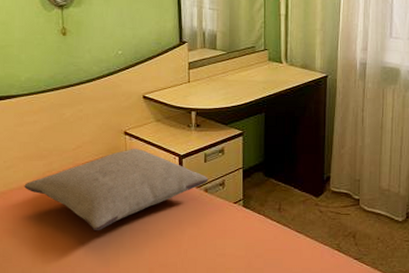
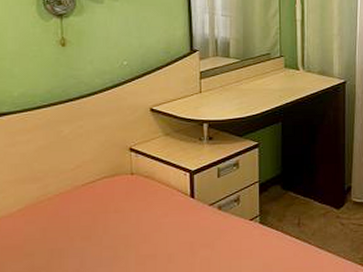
pillow: present [24,149,209,230] -> none [15,166,223,258]

